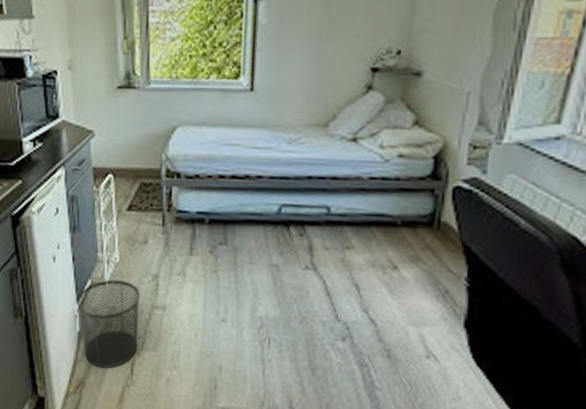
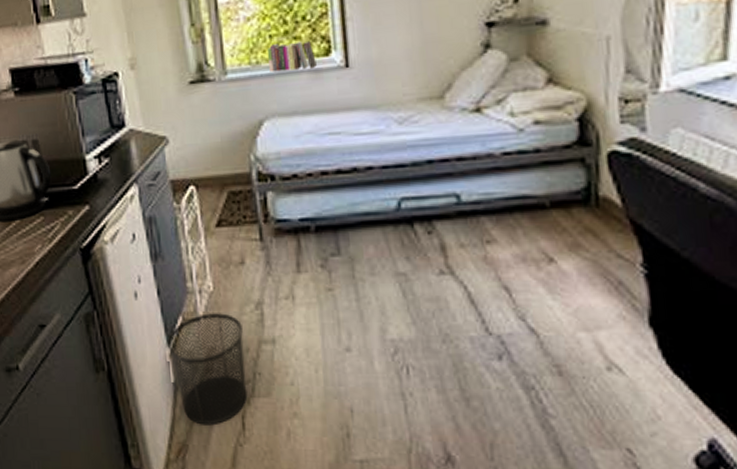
books: none [186,64,227,89] -> present [266,40,317,73]

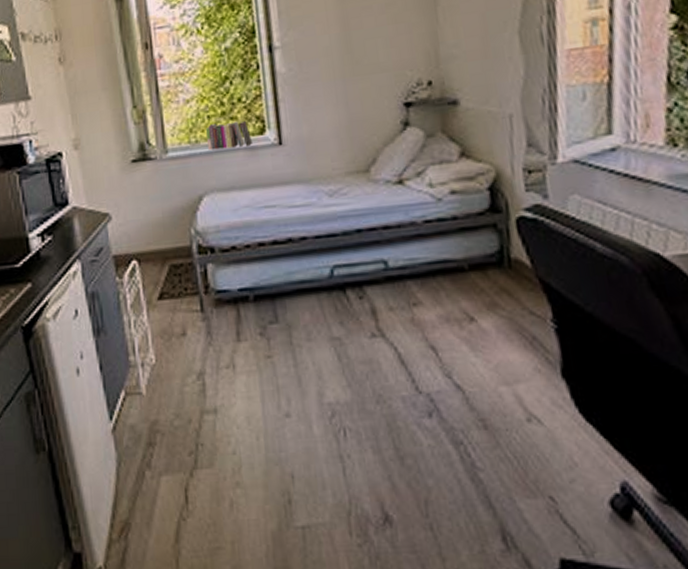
waste bin: present [167,312,248,426] -> none [109,384,190,501]

